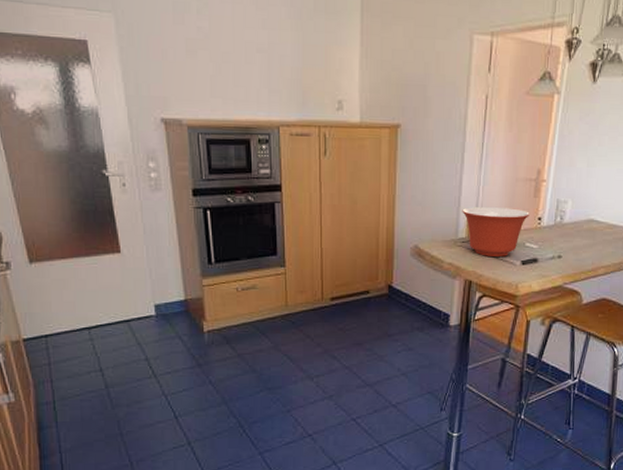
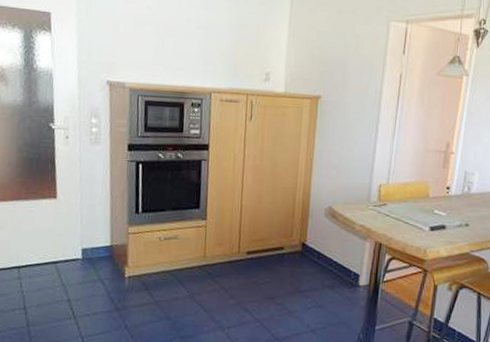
mixing bowl: present [462,207,530,256] -> none [375,174,439,222]

